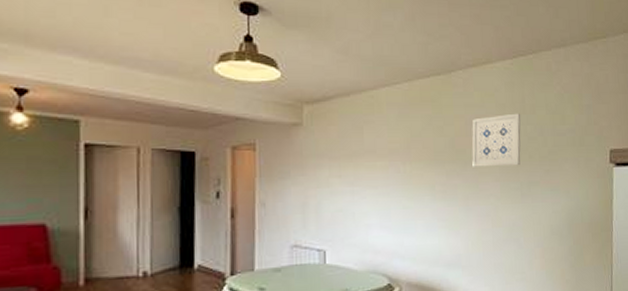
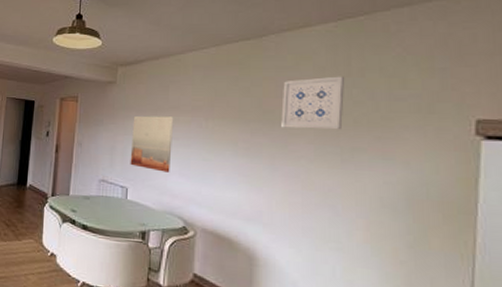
wall art: none [325,162,372,227] -> present [130,115,174,173]

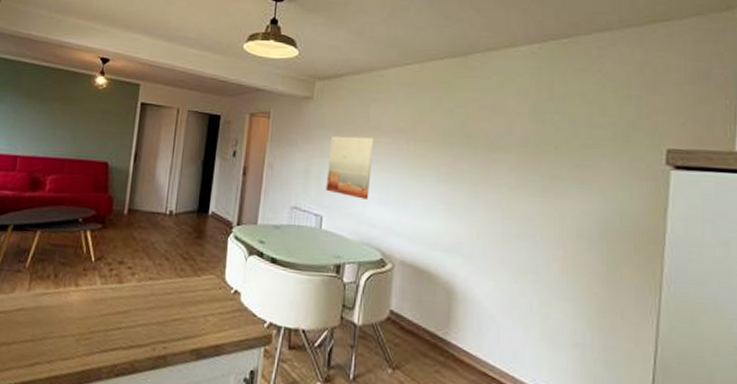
wall art: present [281,76,345,130] -> none [484,100,548,157]

